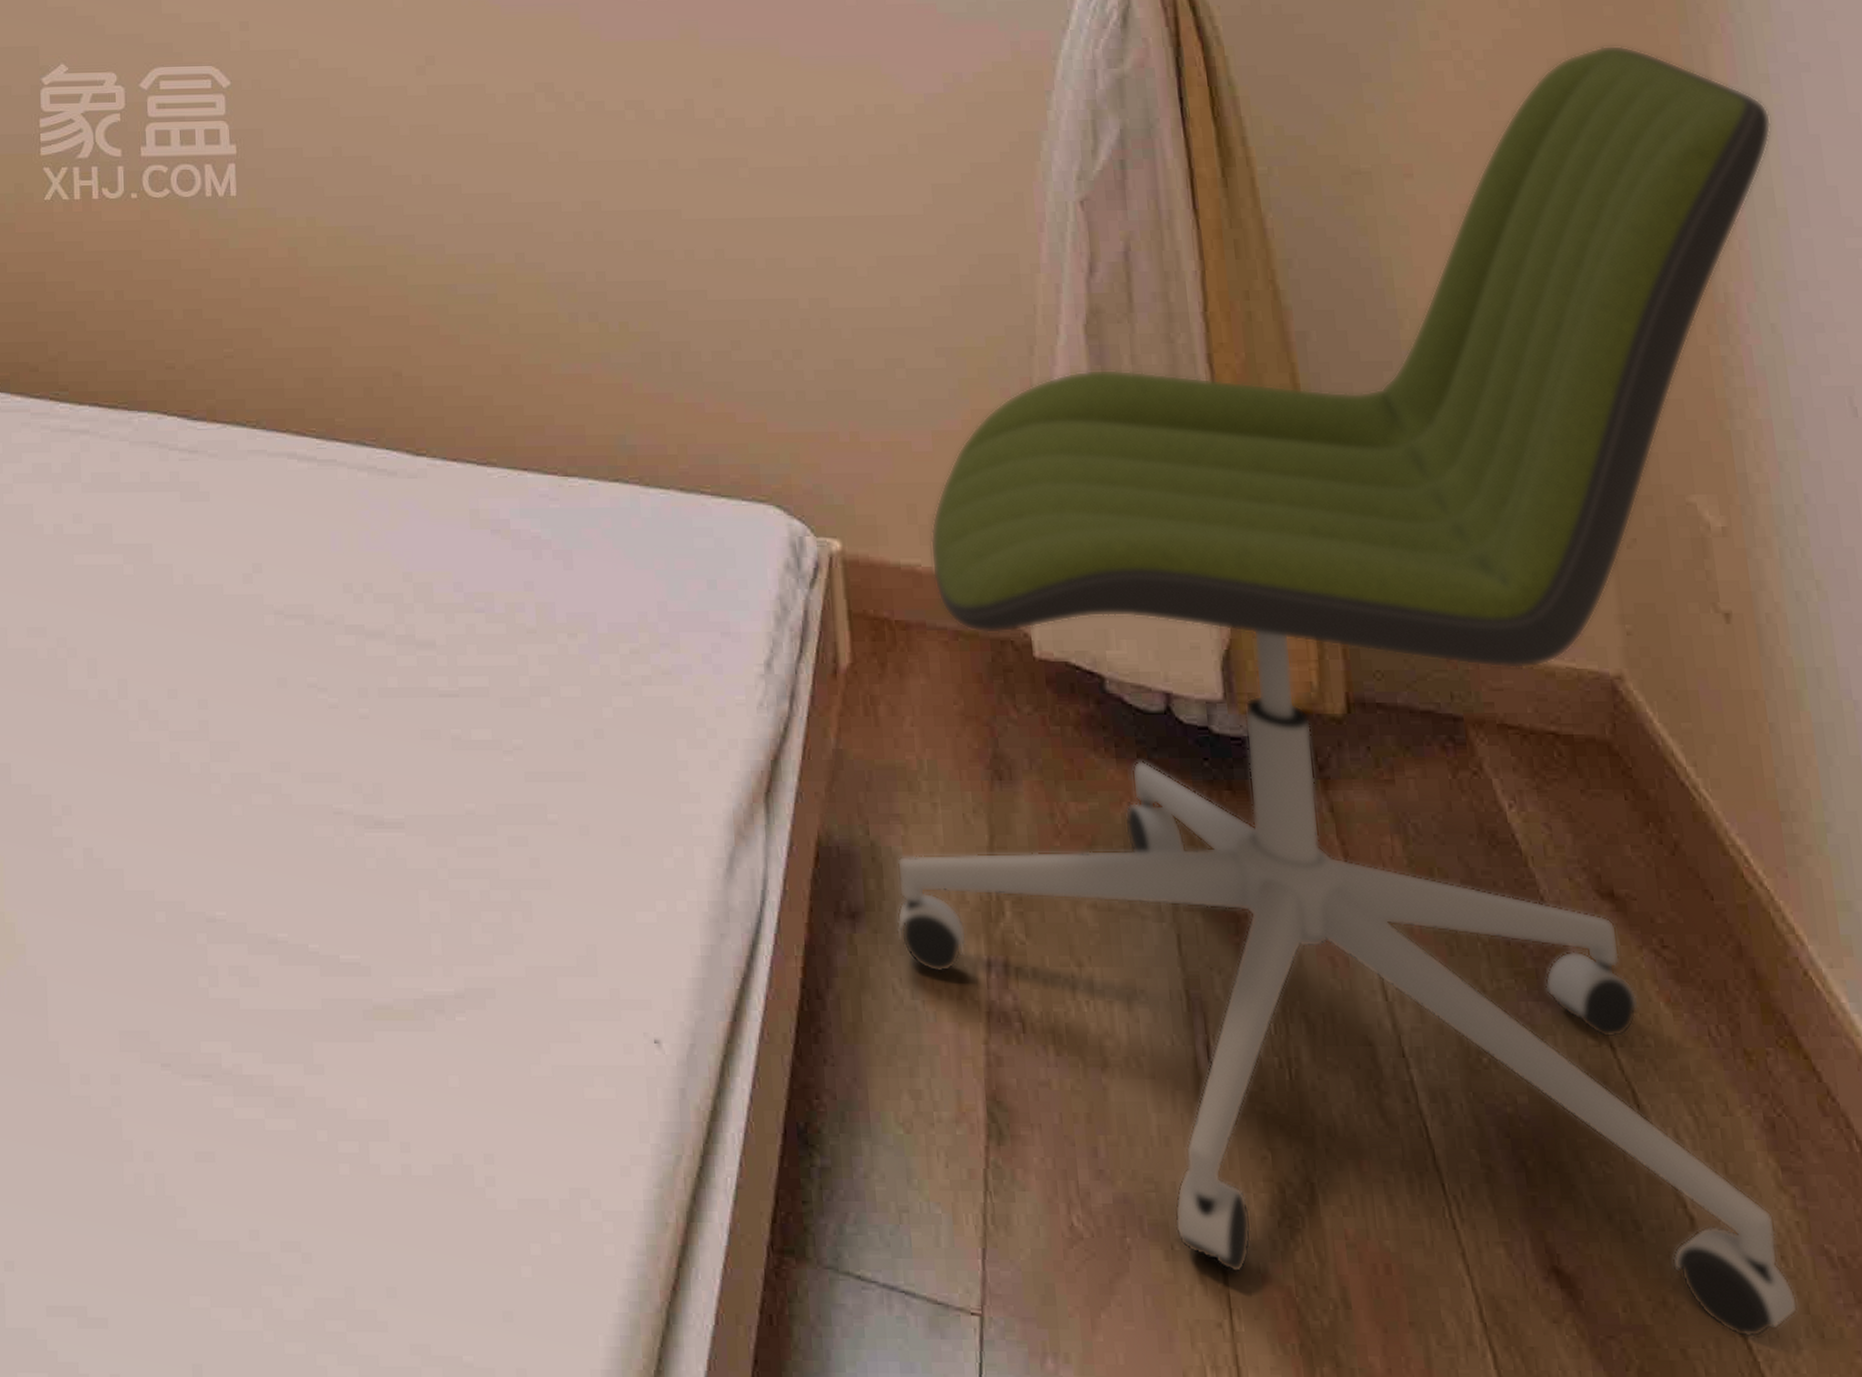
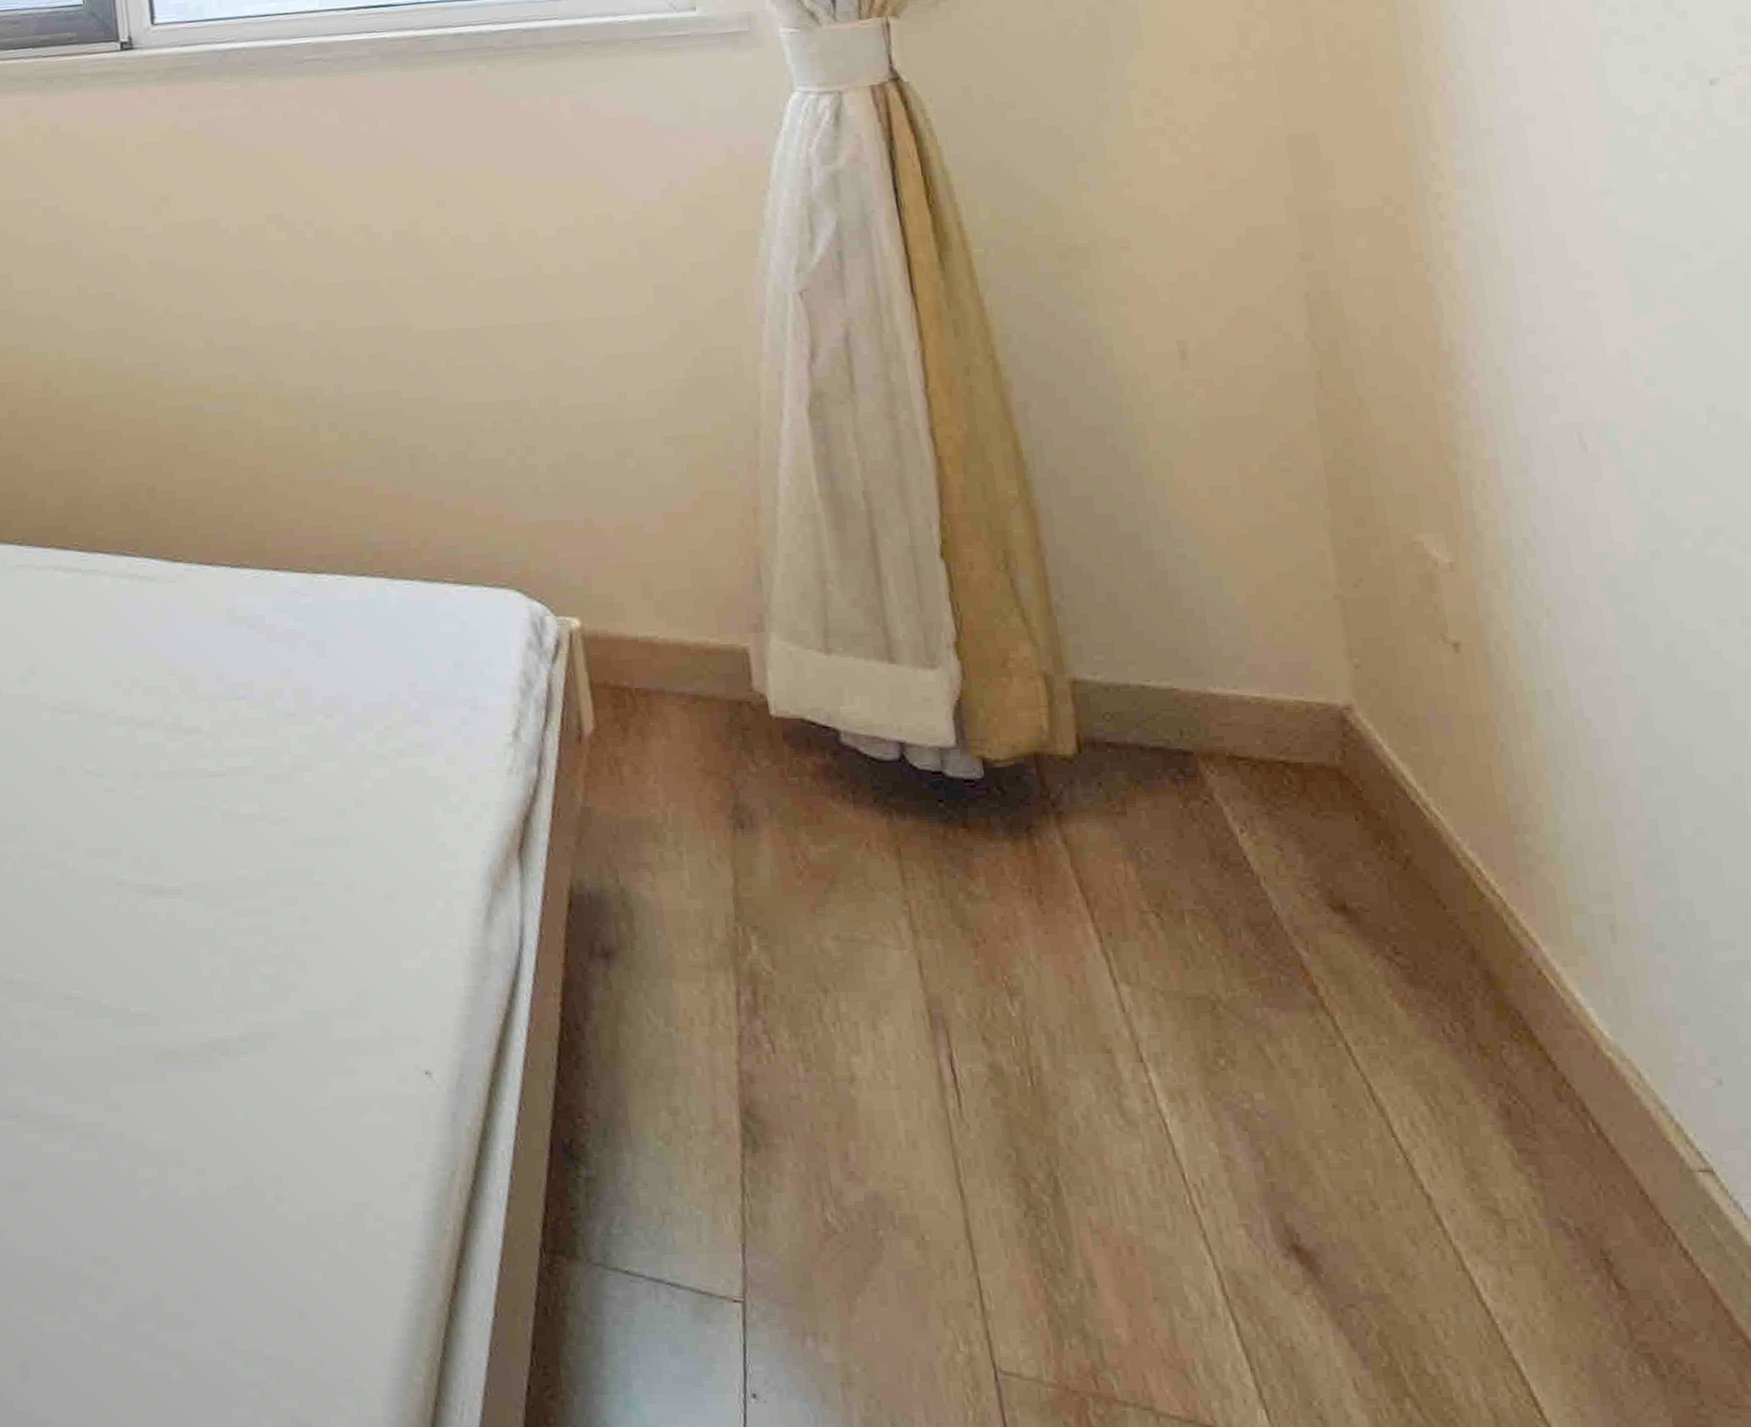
office chair: present [895,45,1799,1339] -> none [646,110,1536,1304]

